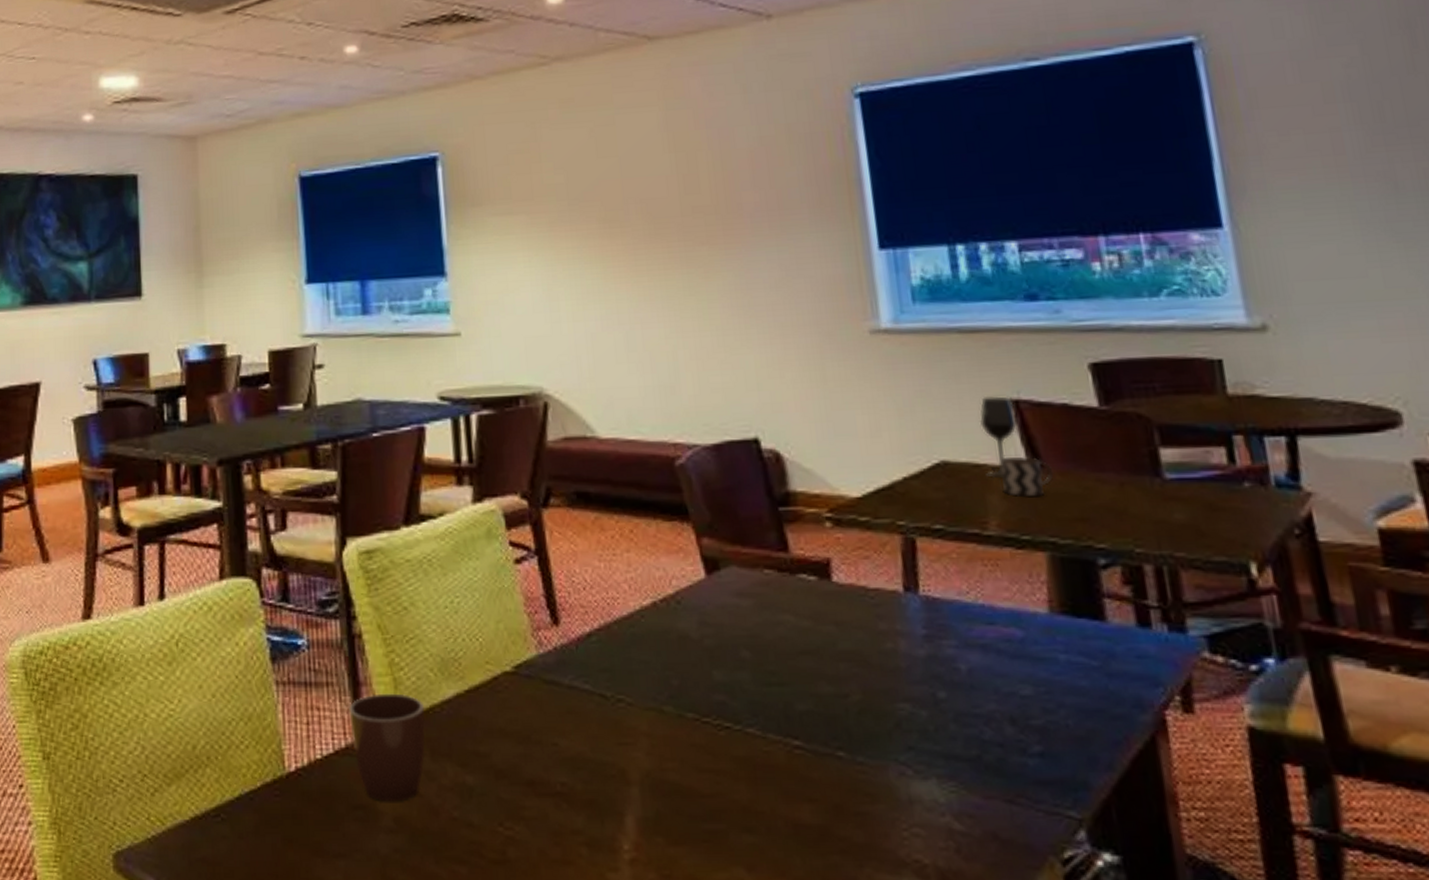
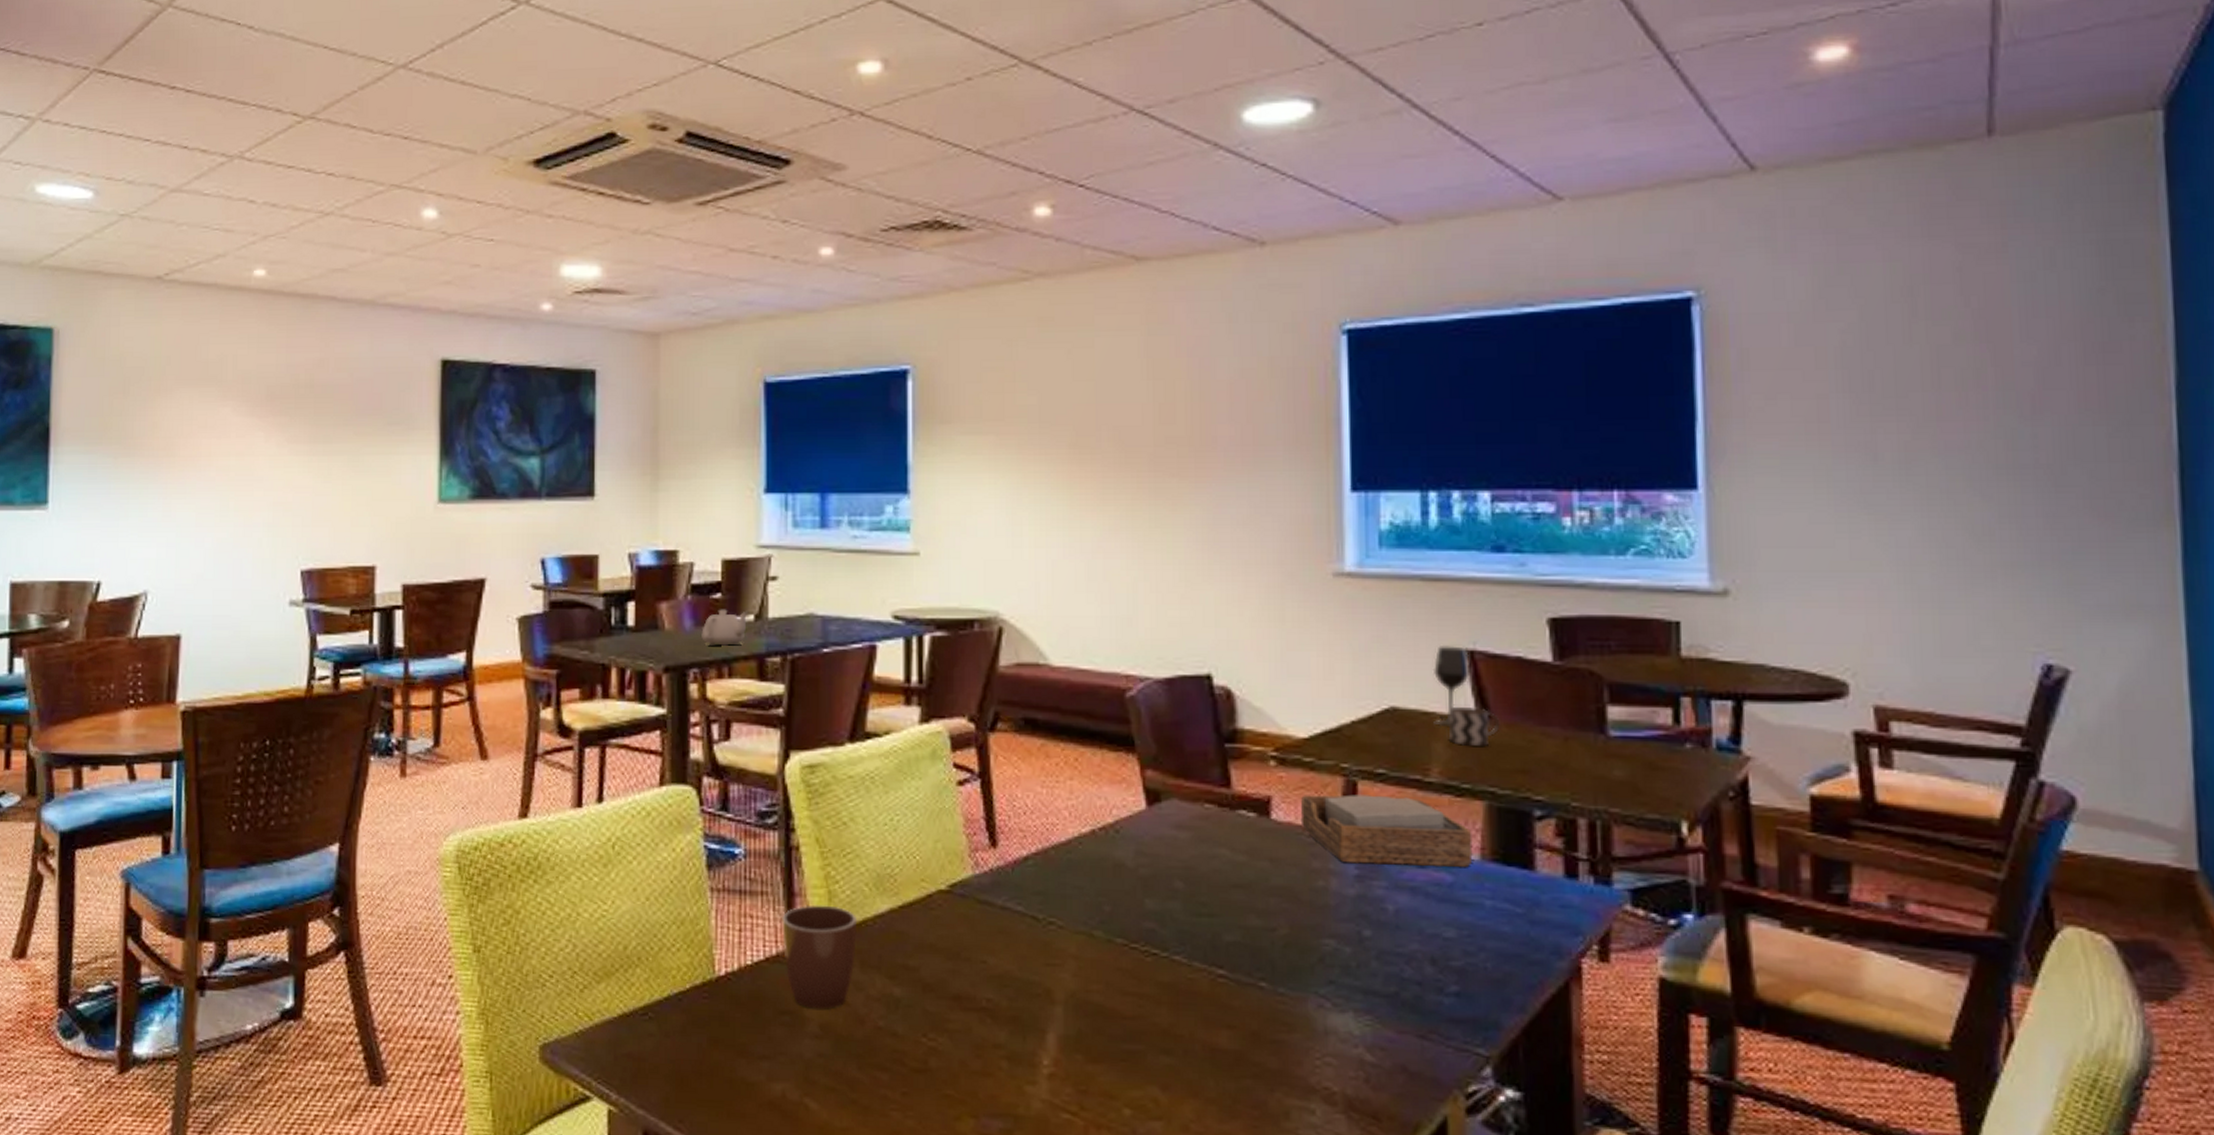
teapot: none [252,399,297,436] -> present [701,609,748,646]
napkin holder: none [860,551,1041,623] -> present [1300,794,1473,868]

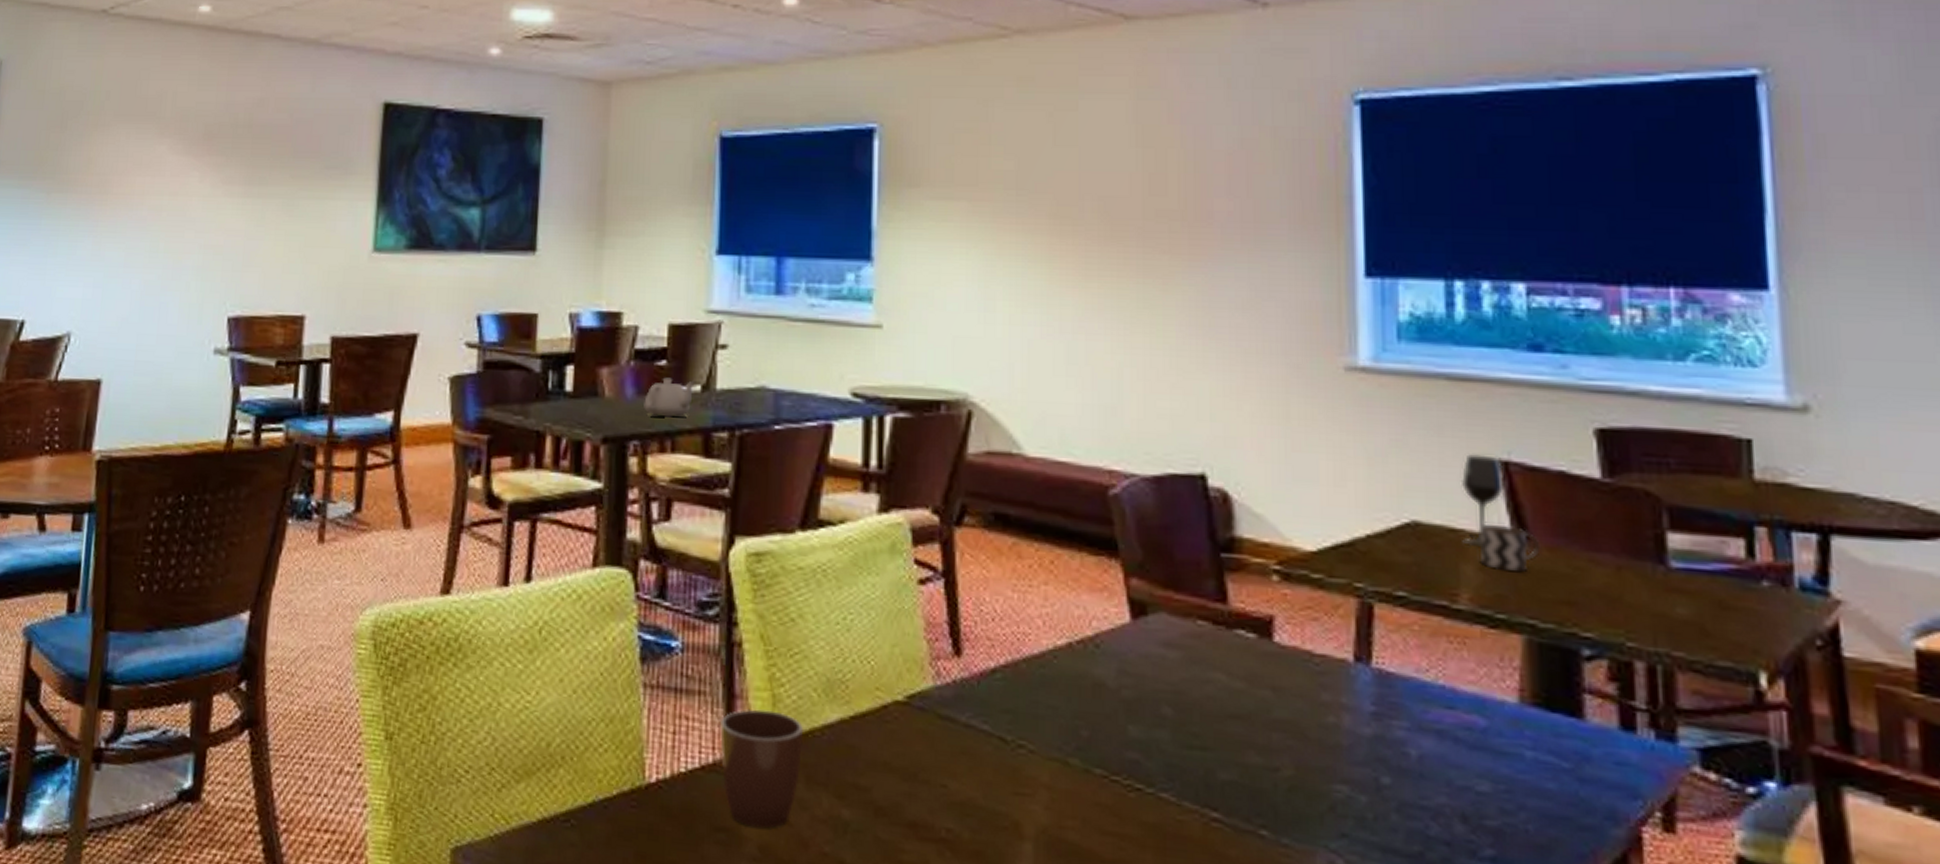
napkin holder: present [1300,794,1473,868] -> none [1307,616,1510,712]

